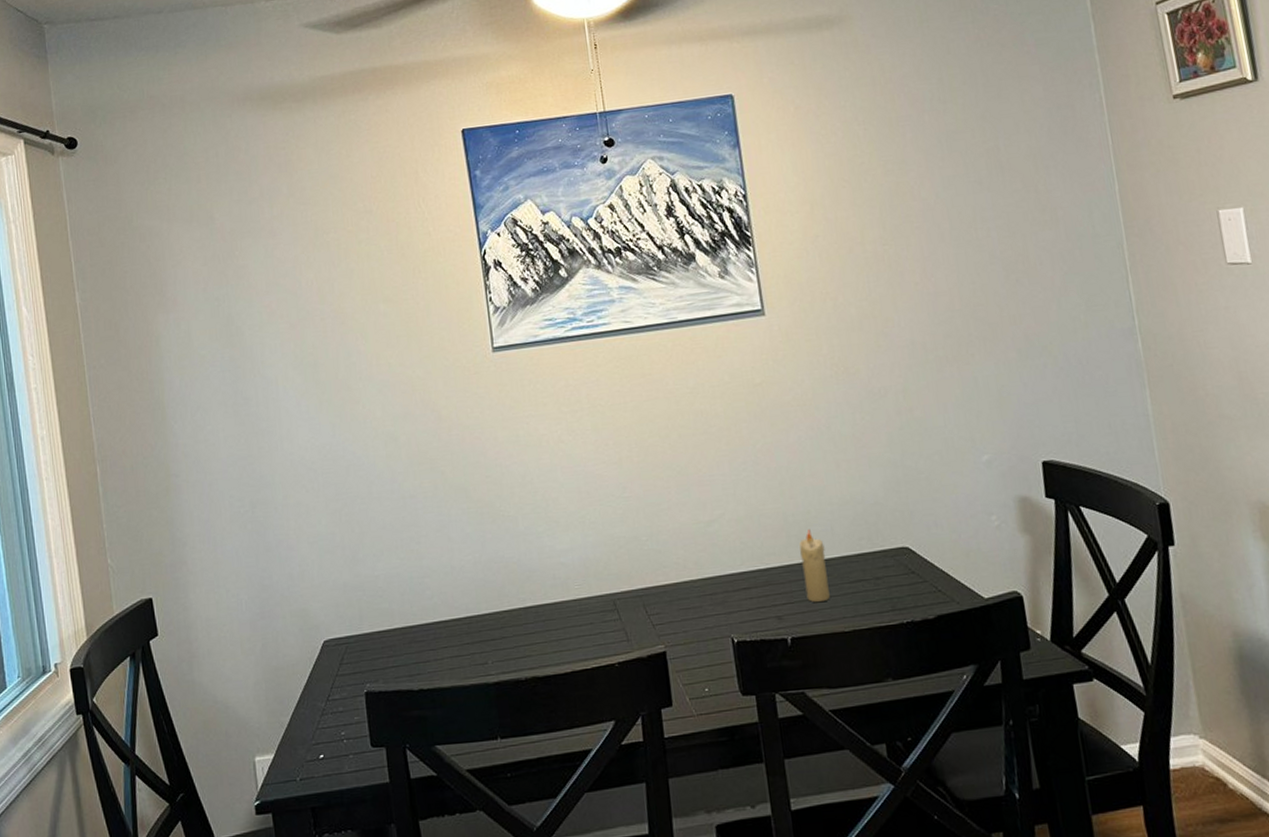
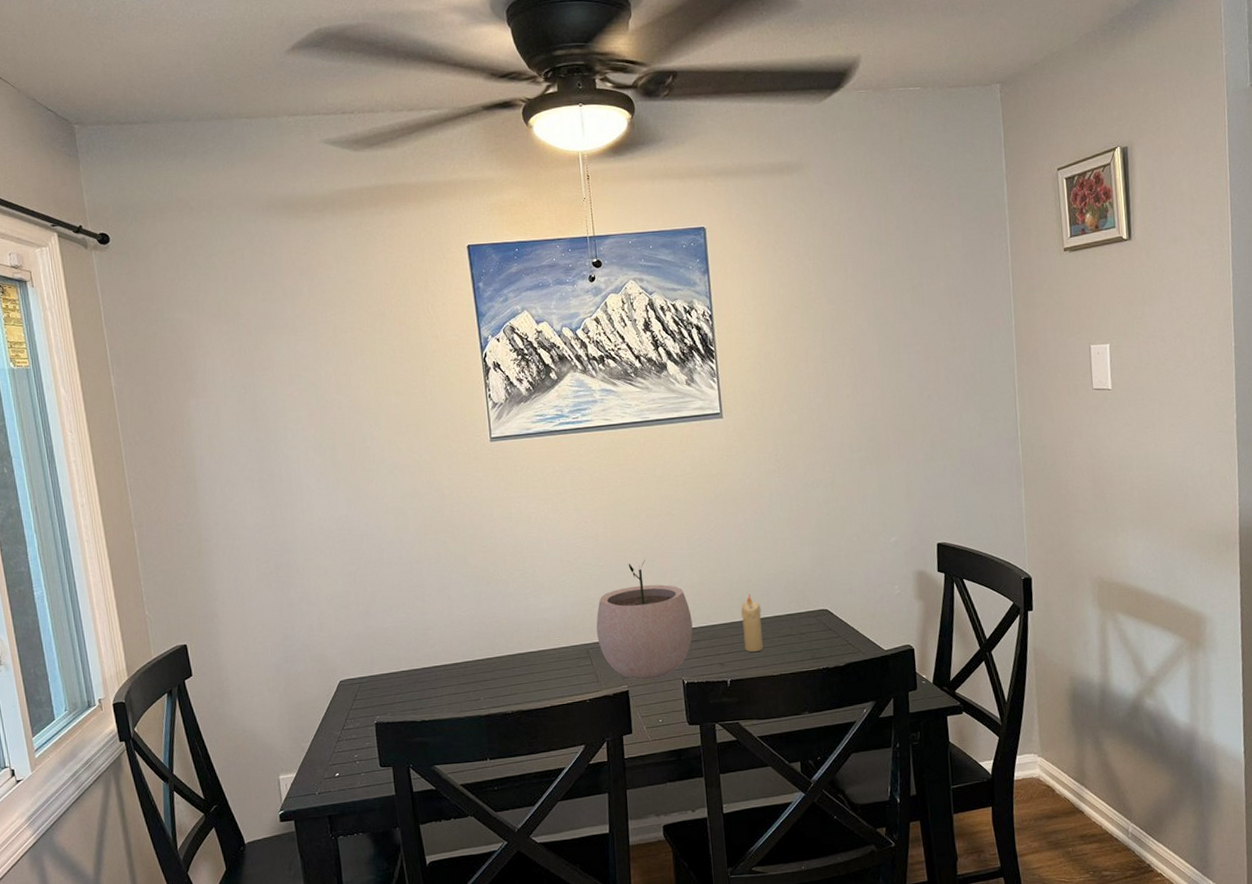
plant pot: none [623,488,742,638] -> present [596,559,693,680]

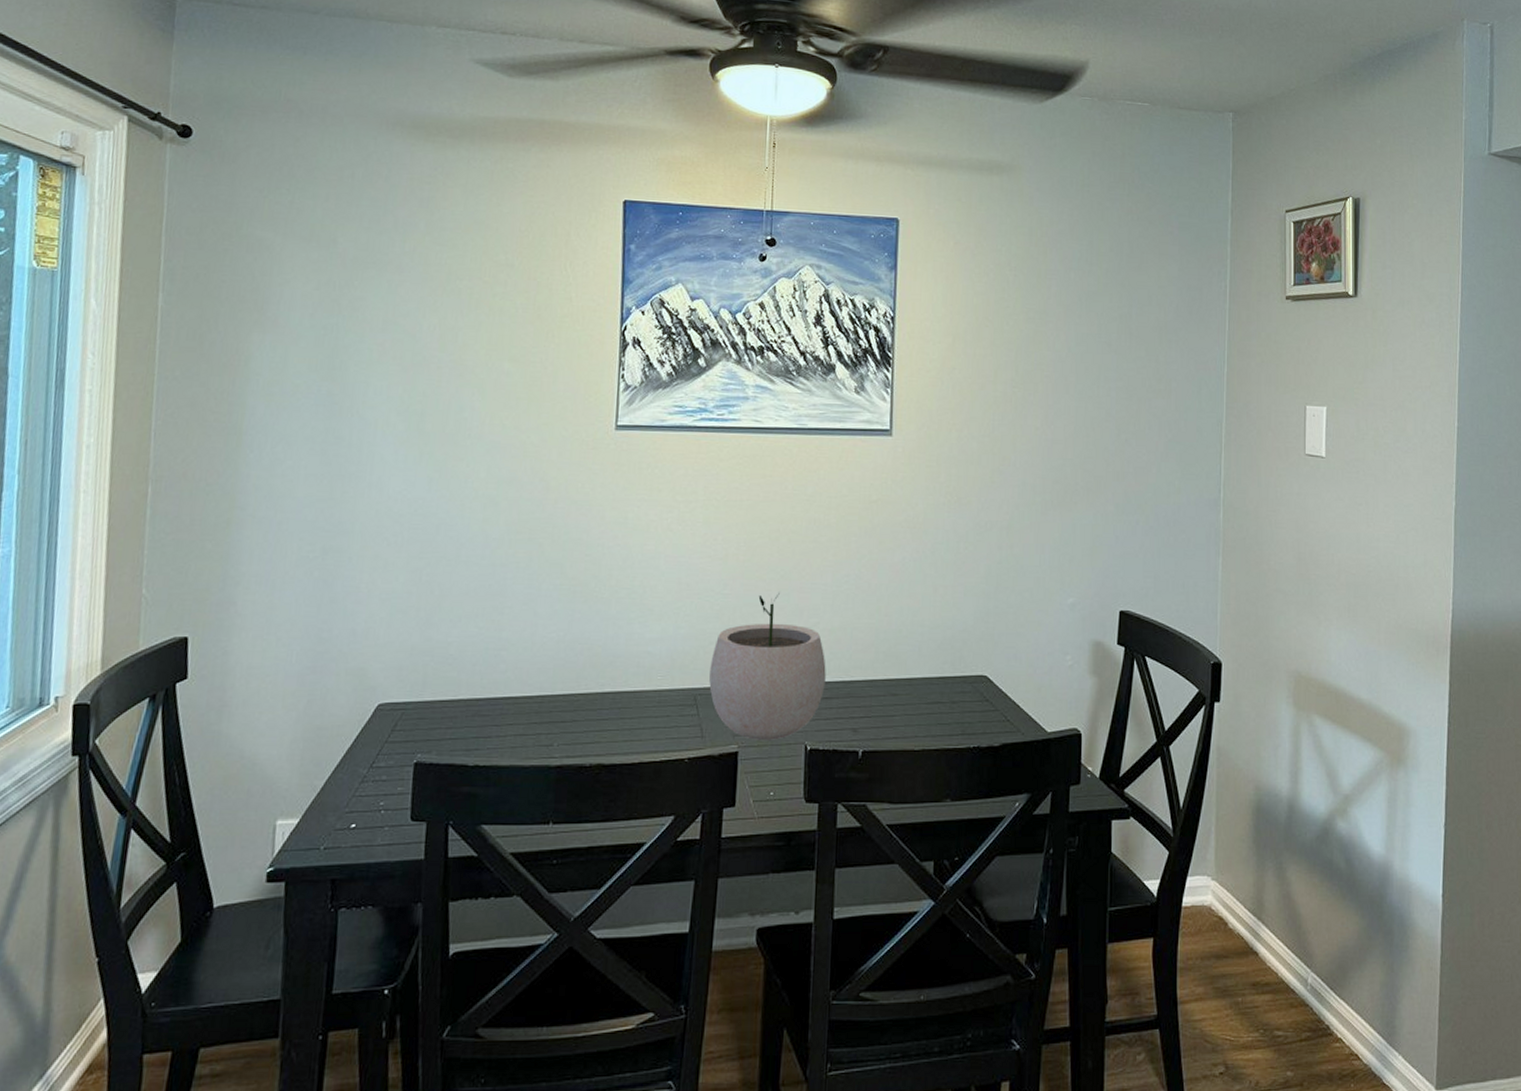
candle: present [741,593,763,653] -> none [884,647,909,720]

